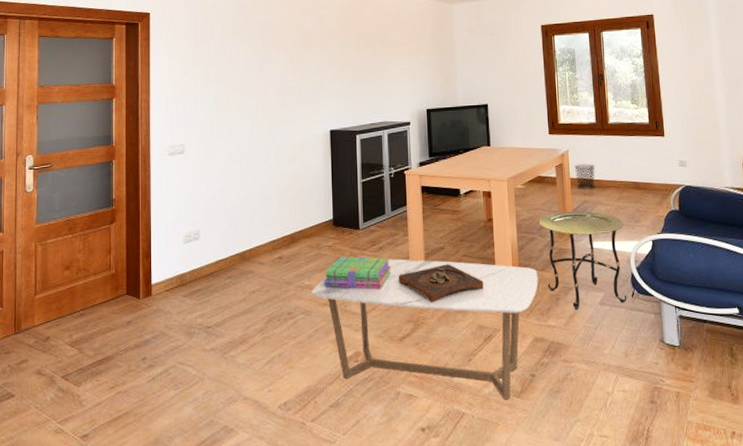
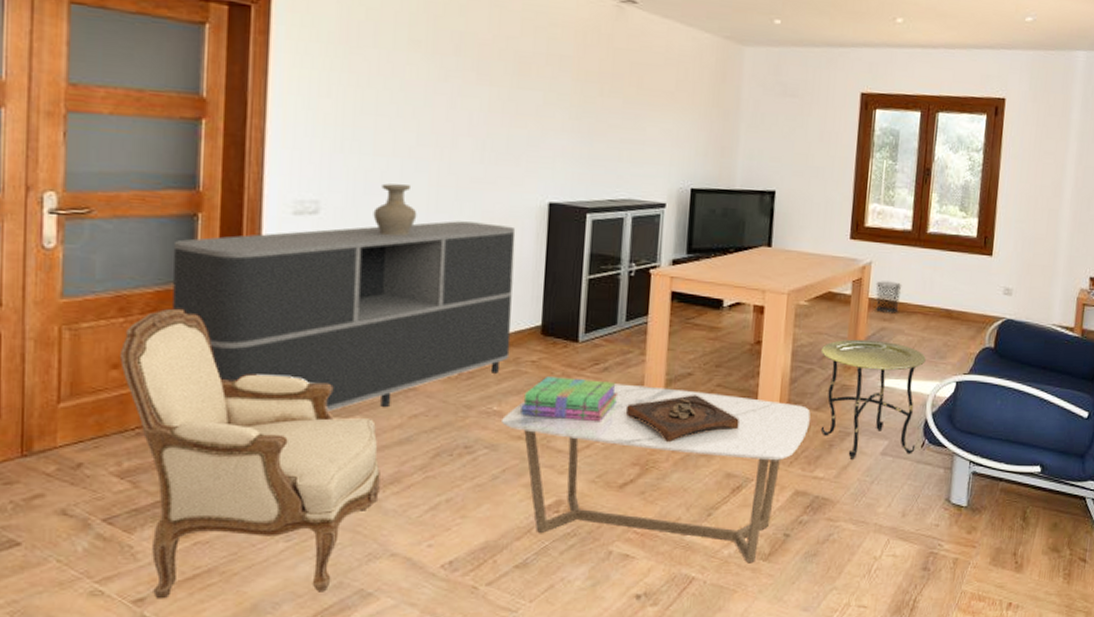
armchair: none [70,225,233,435] -> present [120,308,380,599]
sideboard: none [99,148,313,292] -> present [172,221,516,412]
vase: none [217,128,245,164] -> present [373,183,417,237]

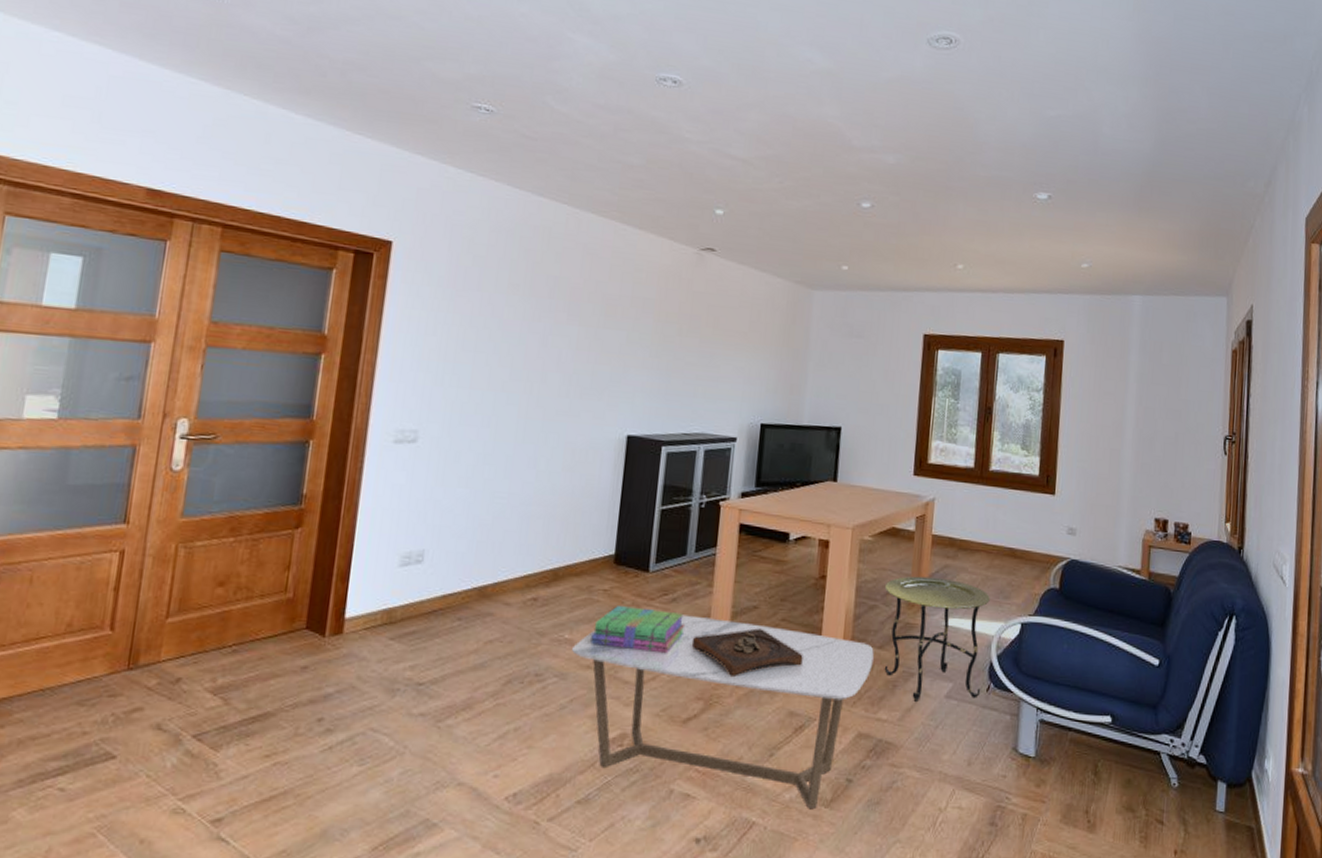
armchair: present [120,308,380,599] -> none [226,529,454,820]
sideboard: present [172,221,516,412] -> none [278,451,595,634]
vase: present [373,183,417,237] -> none [465,415,506,465]
waste bin: present [875,281,902,315] -> none [939,517,965,552]

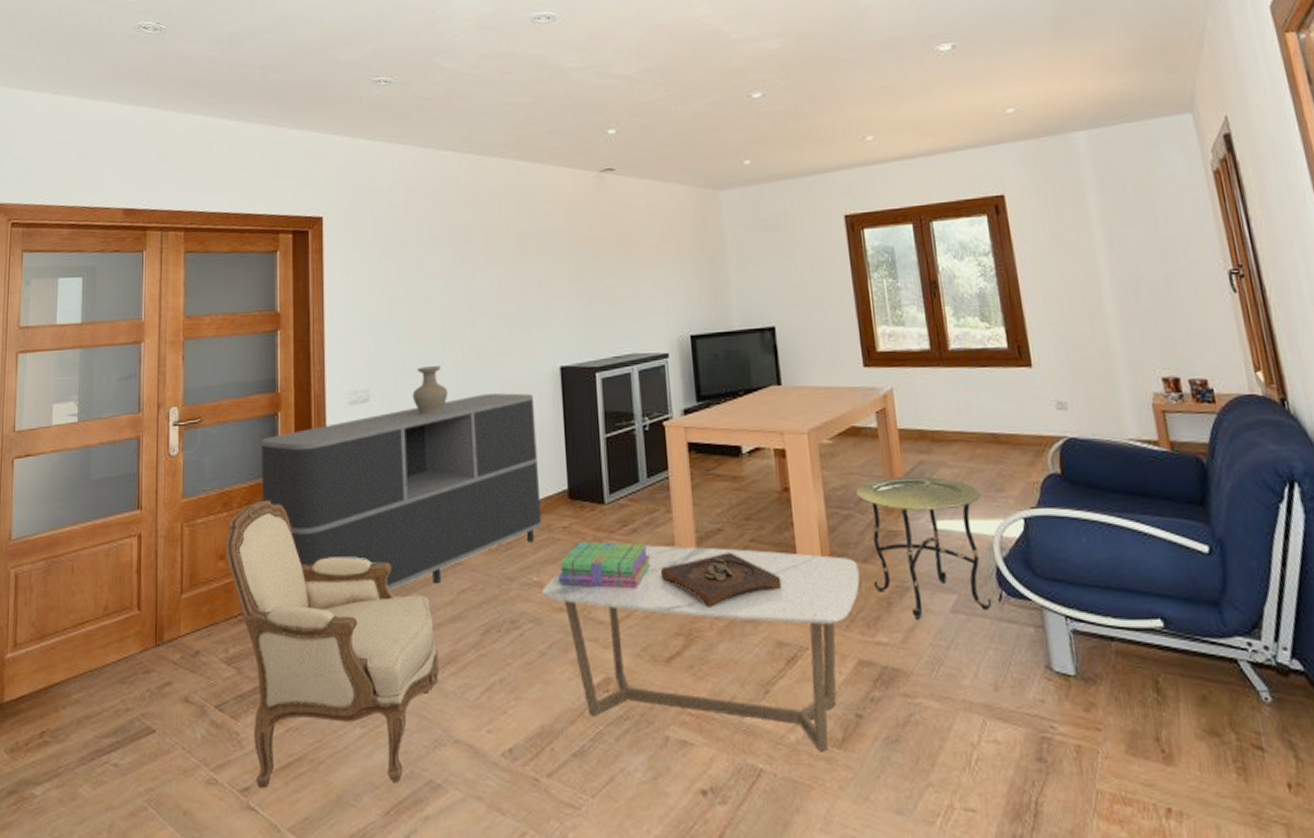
armchair: none [226,529,454,820] -> present [225,499,439,789]
sideboard: none [278,451,595,634] -> present [261,393,542,591]
vase: none [465,415,506,465] -> present [412,366,448,416]

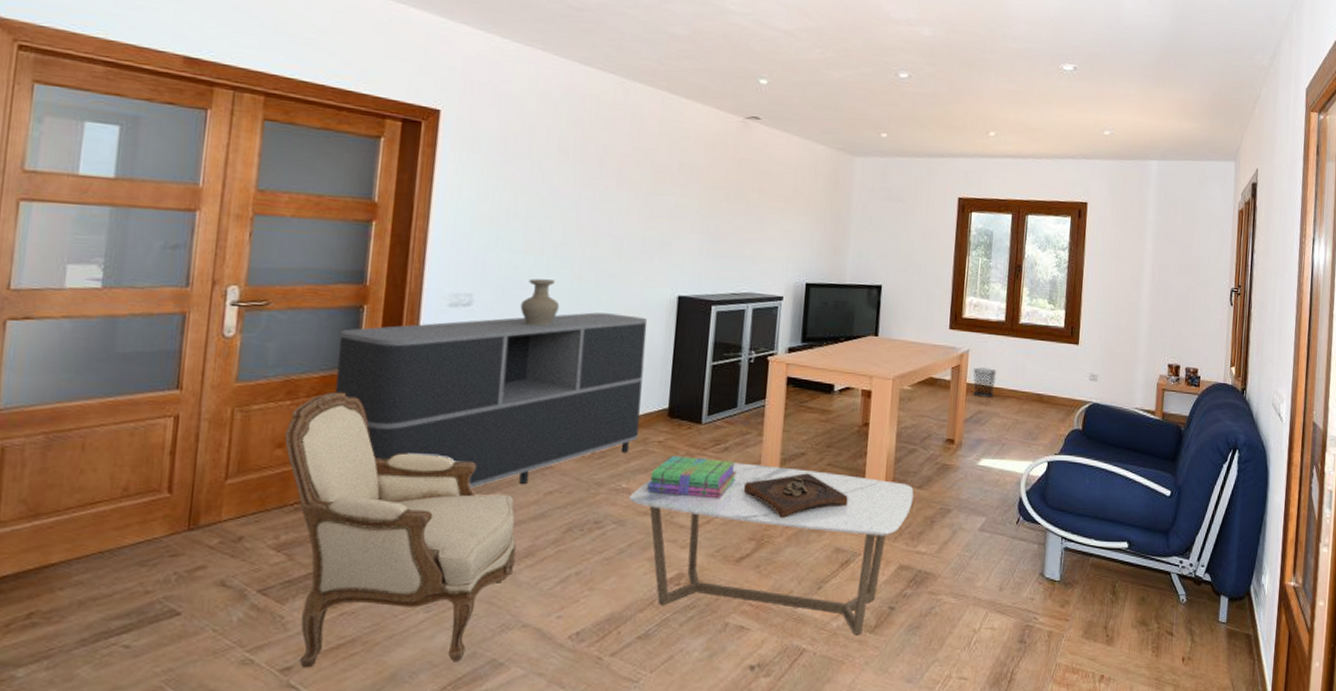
side table: present [855,476,992,619] -> none [923,421,1020,535]
waste bin: none [902,408,935,446] -> present [973,367,997,399]

